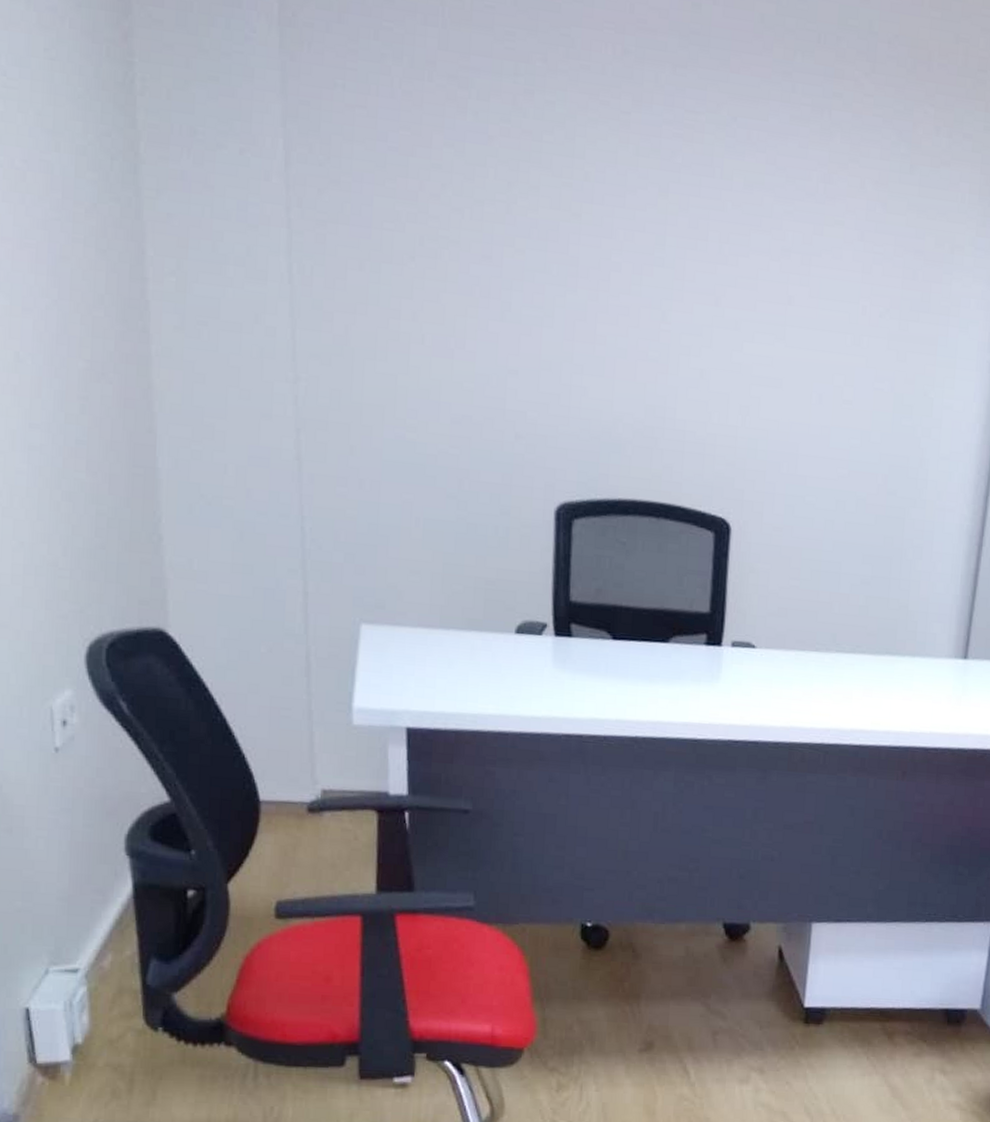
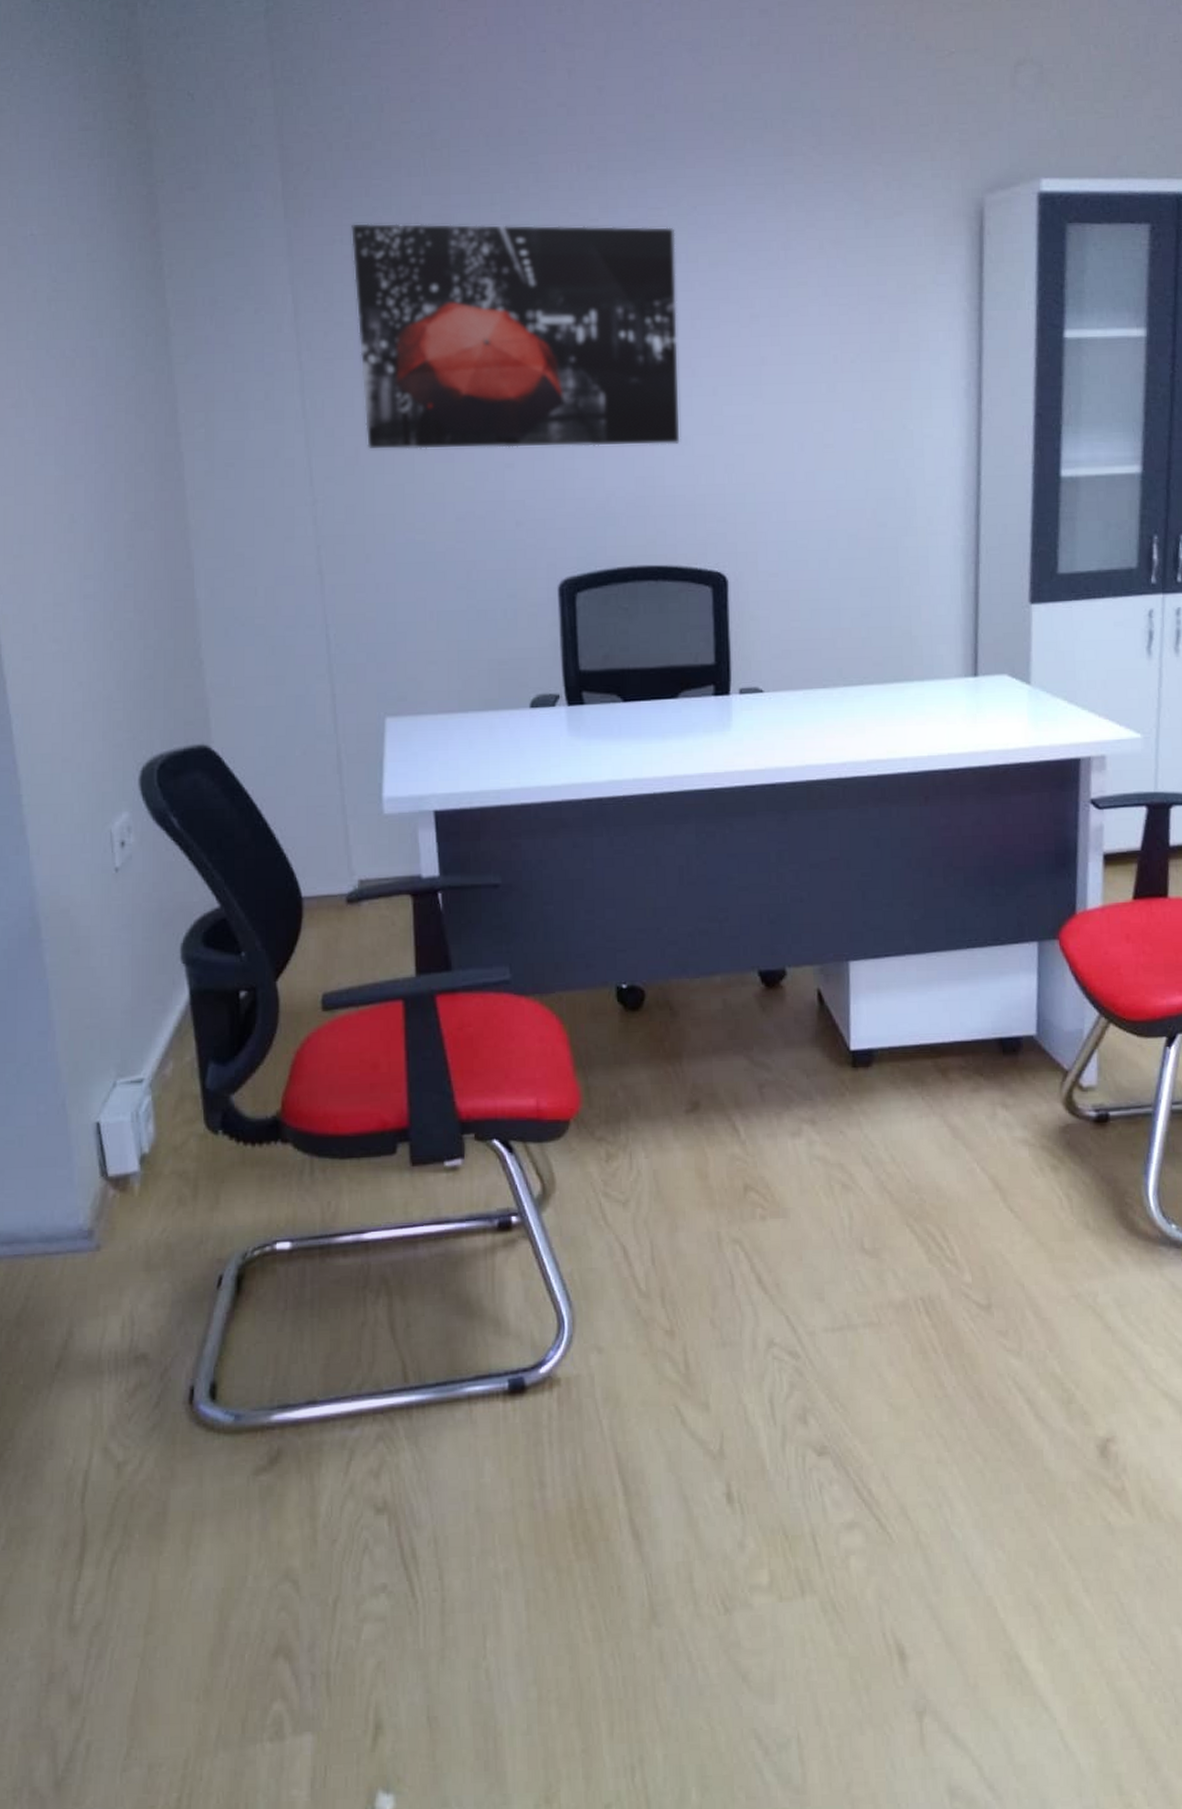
wall art: none [354,69,712,377] -> present [350,223,681,451]

